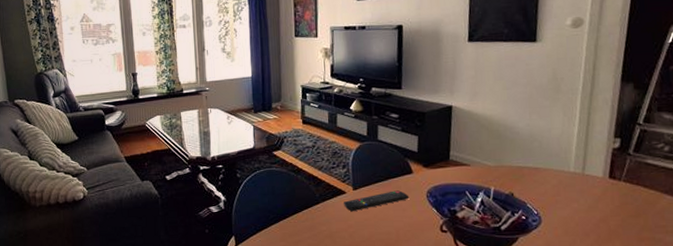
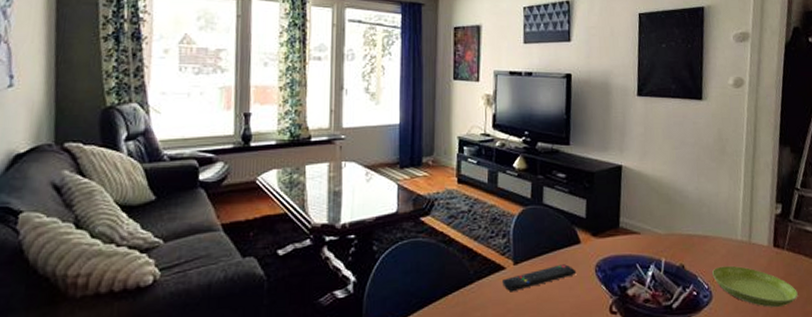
saucer: none [542,194,634,232] -> present [712,265,798,307]

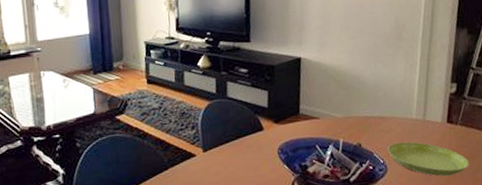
remote control: present [502,264,577,291] -> none [194,149,261,175]

